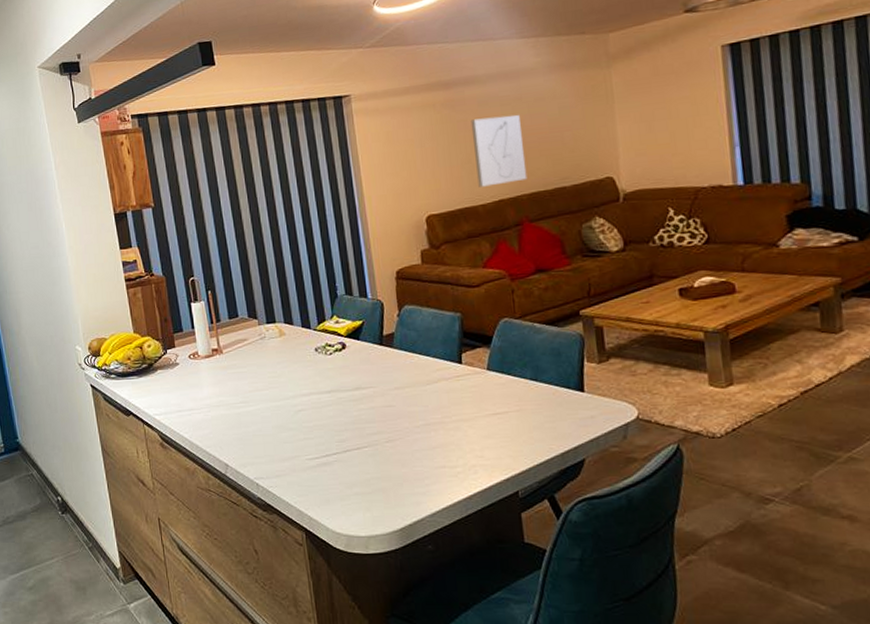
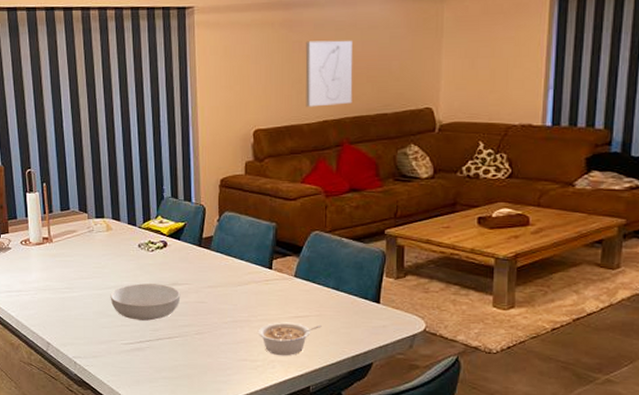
serving bowl: none [289,389,366,432] -> present [110,283,181,321]
legume: none [454,420,524,459] -> present [257,322,322,356]

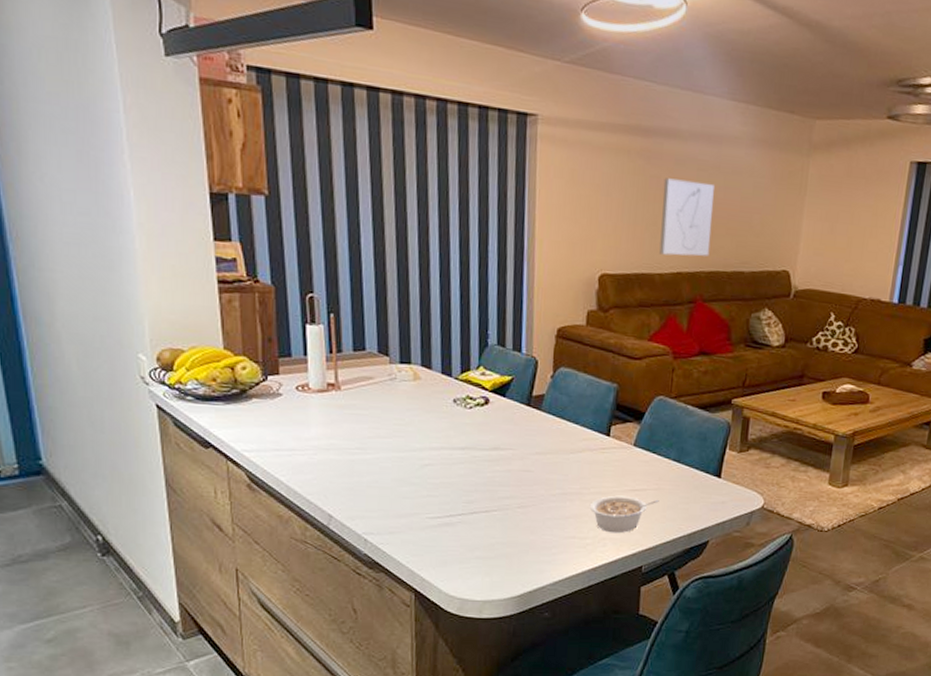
serving bowl: present [110,283,181,321] -> none [414,446,503,491]

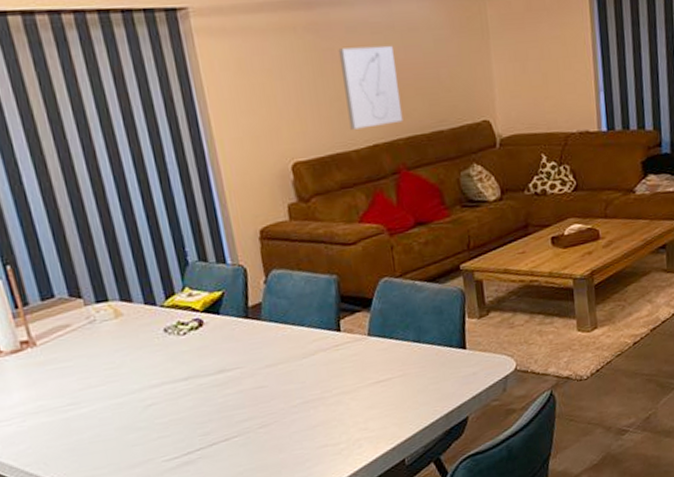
legume: present [589,495,659,533] -> none [335,385,408,432]

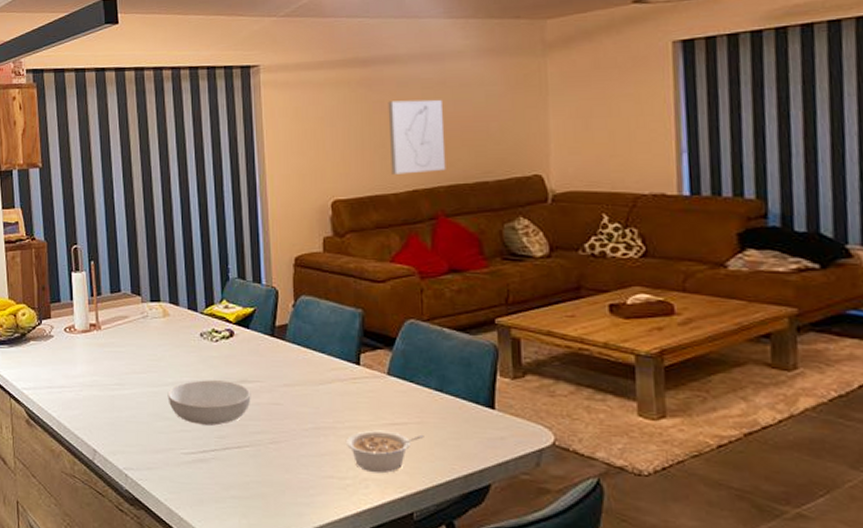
serving bowl: none [135,374,233,428] -> present [167,380,251,426]
legume: none [335,385,408,432] -> present [345,430,424,473]

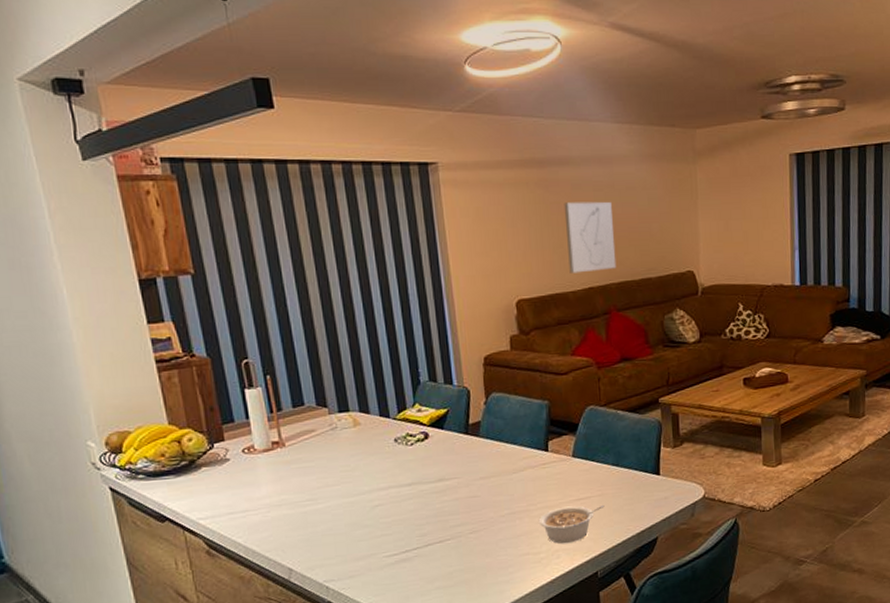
serving bowl: present [167,380,251,426] -> none [364,481,450,527]

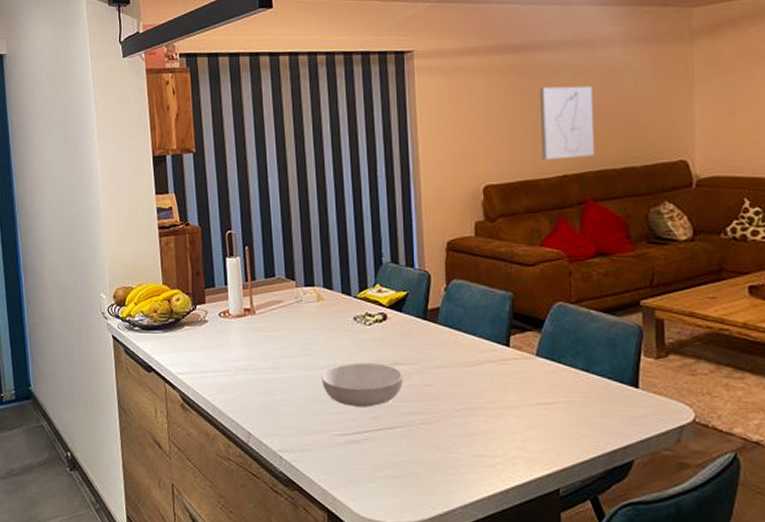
serving bowl: none [364,481,450,527] -> present [321,363,404,407]
legume: present [538,504,605,544] -> none [495,409,571,451]

